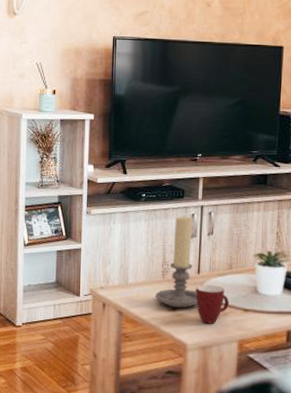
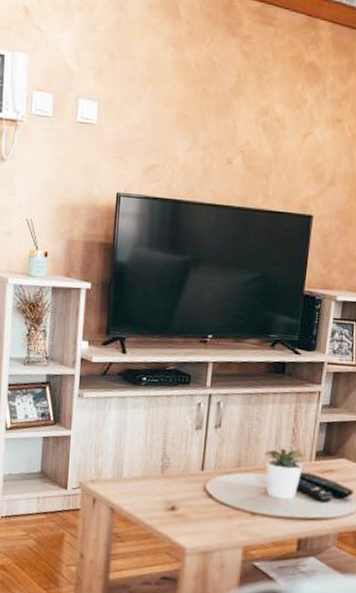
candle holder: present [156,216,198,308] -> none [153,404,201,508]
mug: present [196,285,229,324] -> none [198,483,235,527]

